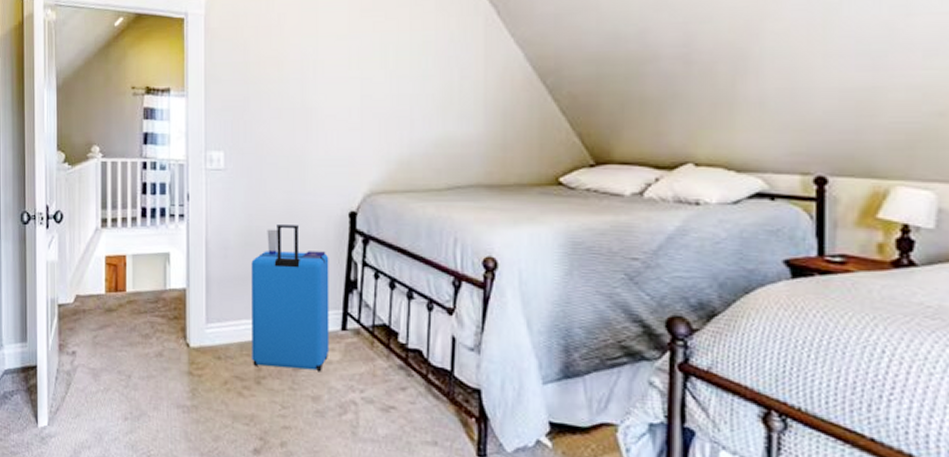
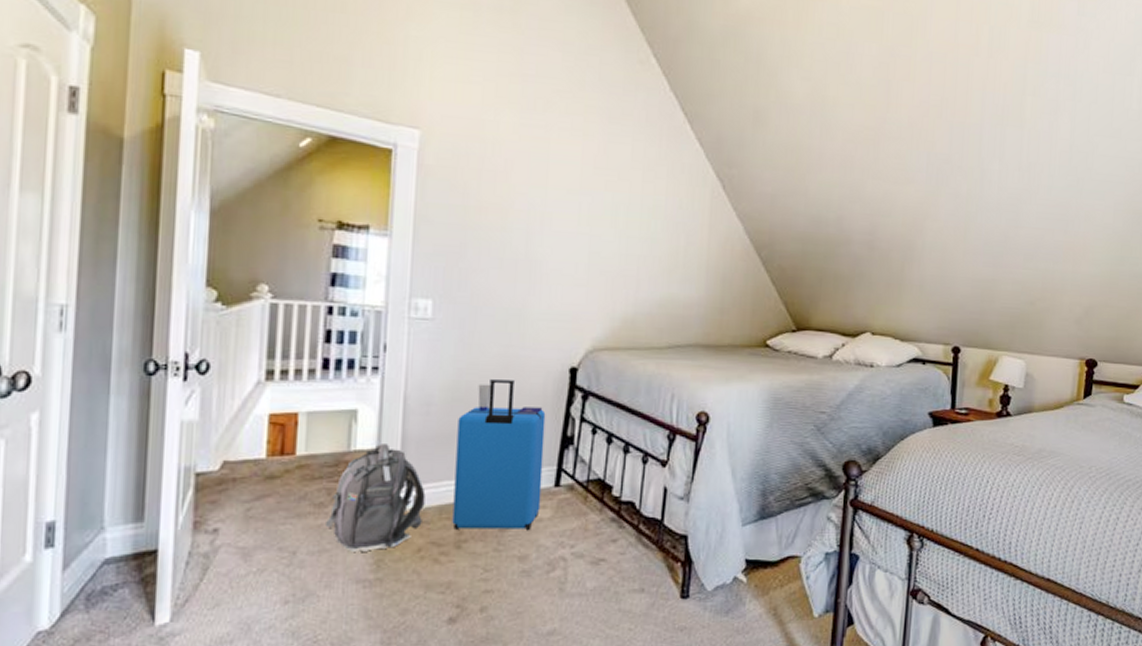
backpack: none [151,284,228,380] -> present [326,444,426,552]

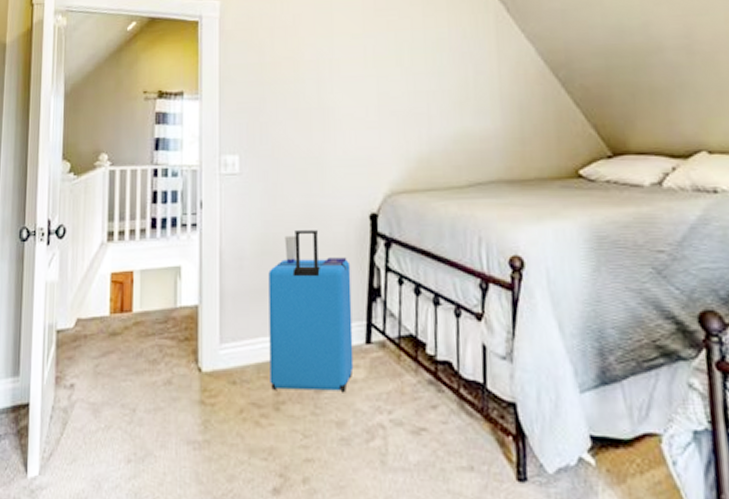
backpack: present [326,444,426,552] -> none [159,300,244,411]

